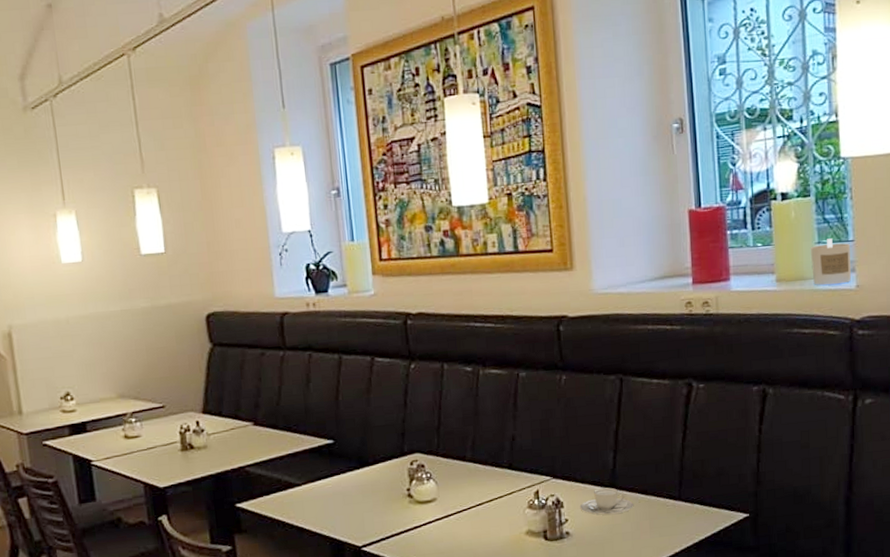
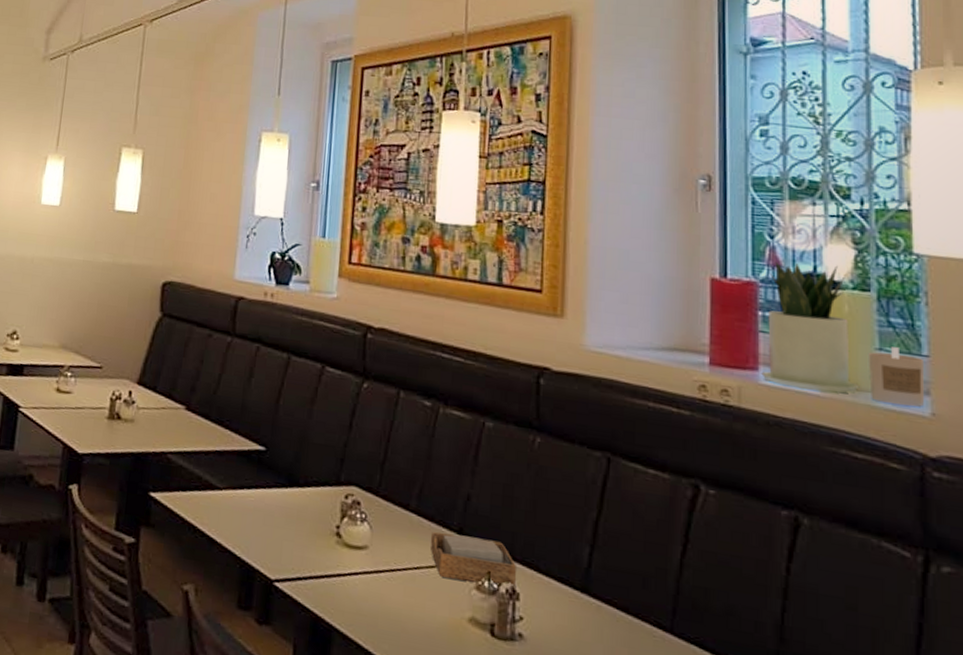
napkin holder: none [486,466,560,506] -> present [430,532,517,589]
teacup: present [579,487,634,515] -> none [539,588,610,629]
planter: none [732,179,805,289] -> present [761,261,860,394]

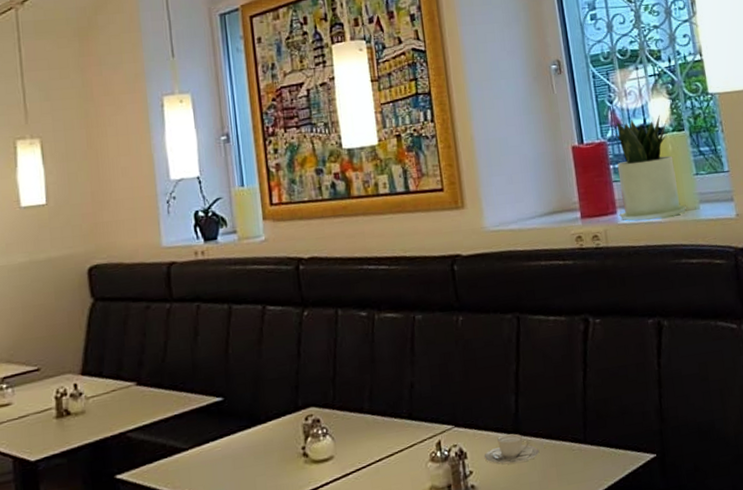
napkin holder: present [430,532,517,589] -> none [386,414,463,461]
teacup: none [539,588,610,629] -> present [484,433,540,465]
candle: present [867,347,924,408] -> none [689,170,731,216]

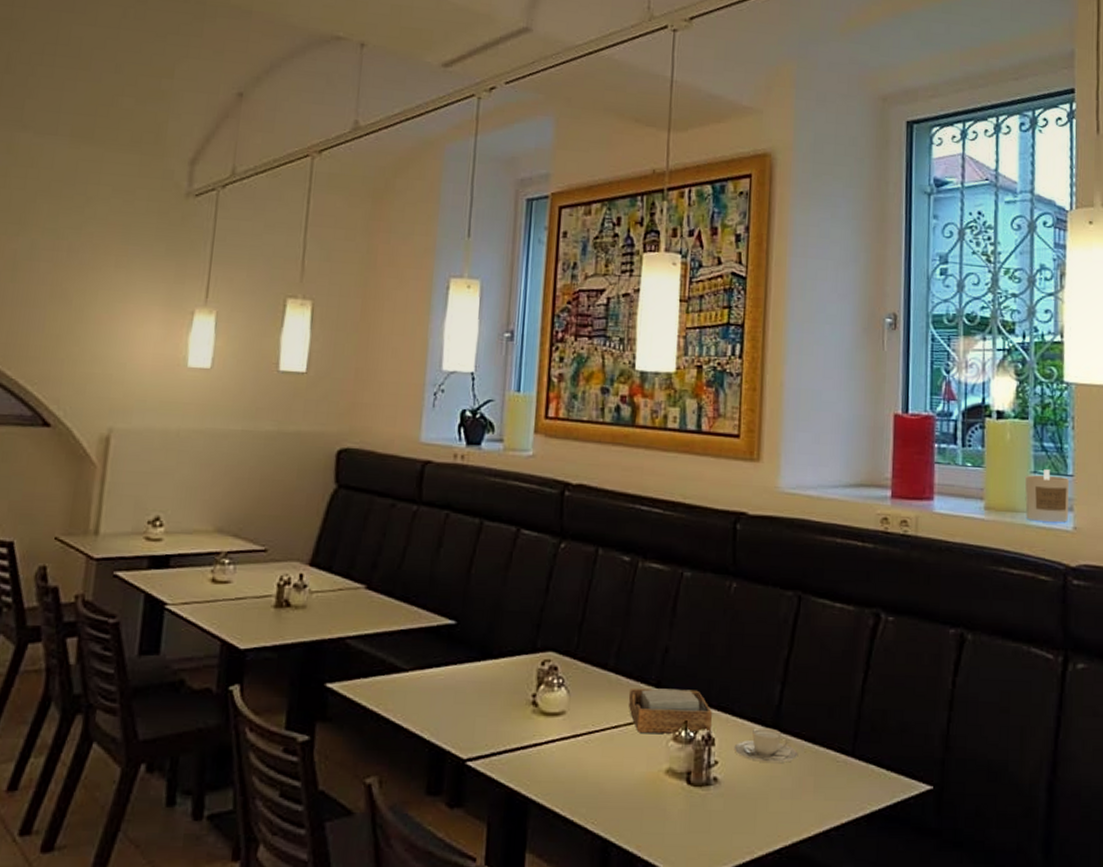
napkin holder: none [386,414,463,461] -> present [628,688,713,735]
planter: present [614,115,687,222] -> none [936,395,1017,516]
candle: none [689,170,731,216] -> present [1024,469,1069,524]

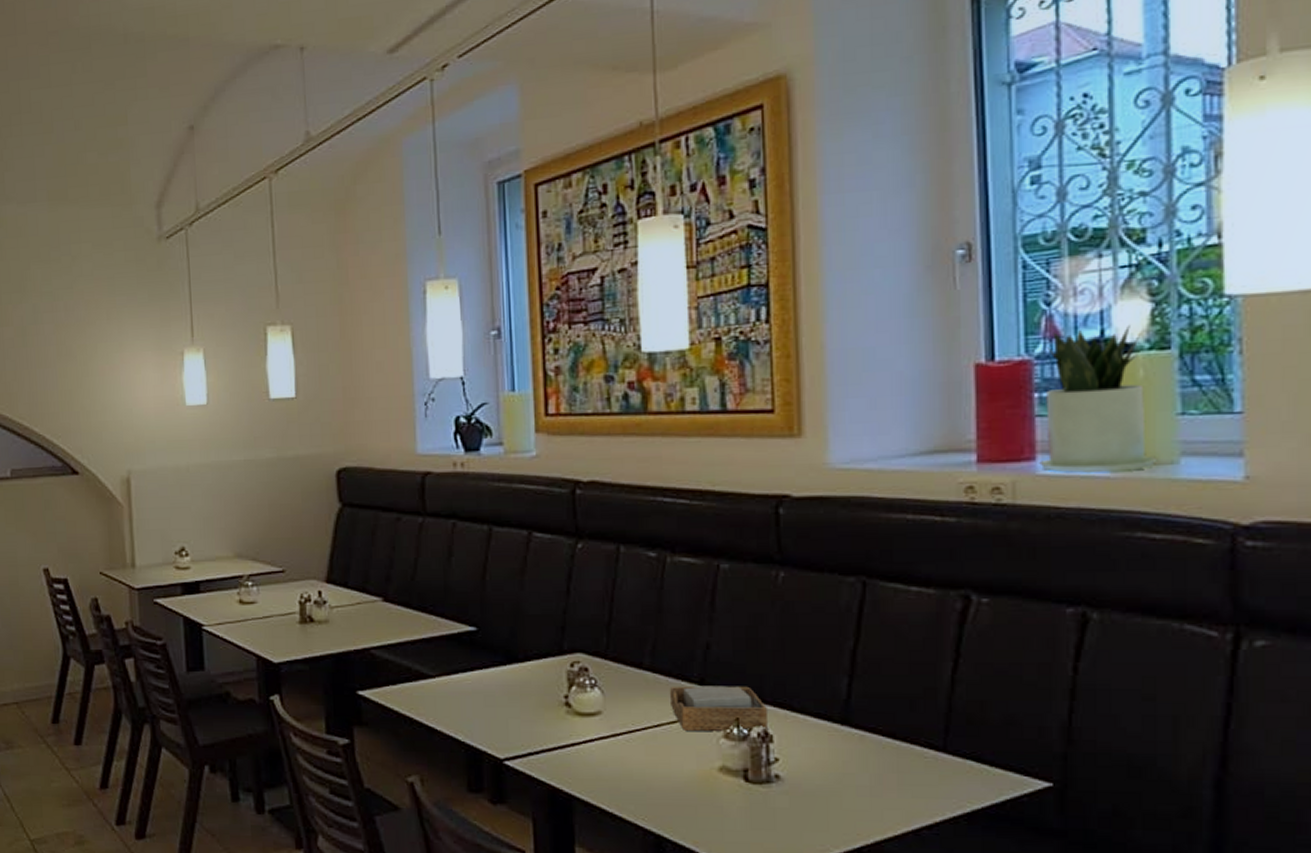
teacup: present [733,728,799,764] -> none [796,723,876,760]
planter: none [936,395,1017,516] -> present [1039,324,1158,474]
candle: present [1024,469,1069,524] -> none [1167,408,1236,474]

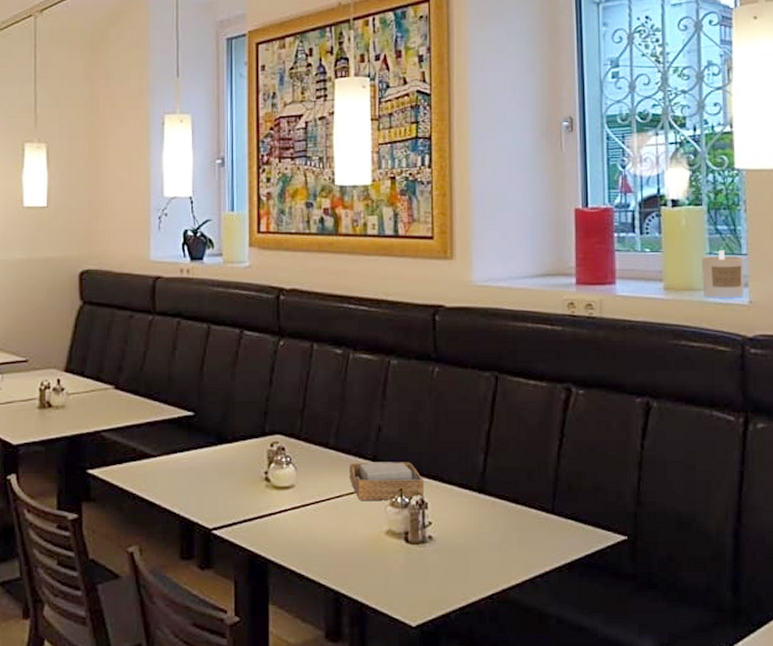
planter: present [1039,324,1158,474] -> none [618,186,695,296]
candle: none [1167,408,1236,474] -> present [700,250,743,298]

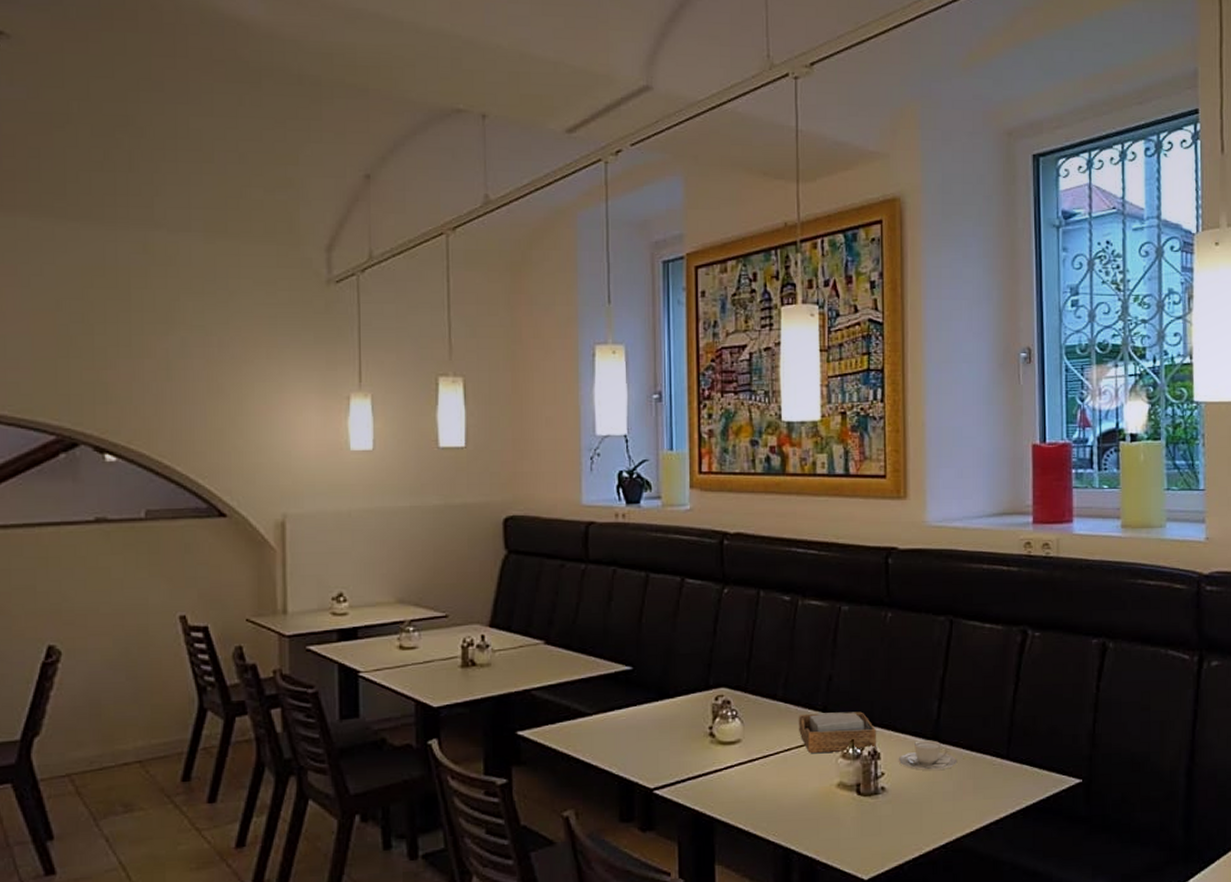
teacup: none [445,492,503,522] -> present [898,740,958,771]
candle: present [700,250,743,298] -> none [1158,486,1200,535]

